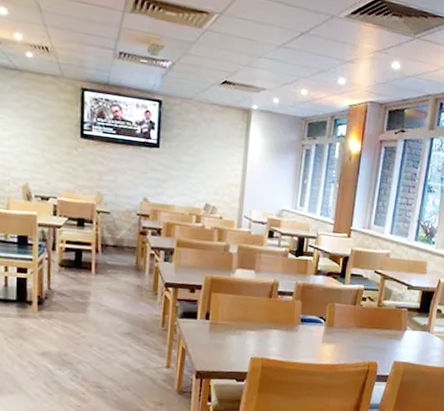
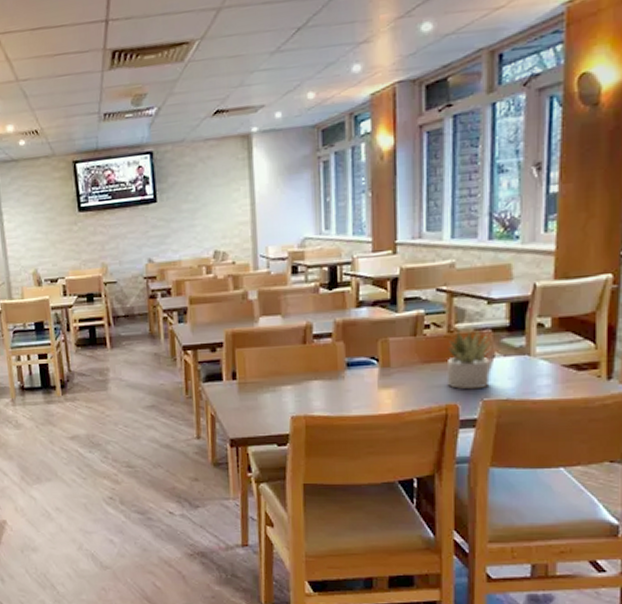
succulent plant: none [371,305,406,353] -> present [446,329,492,390]

